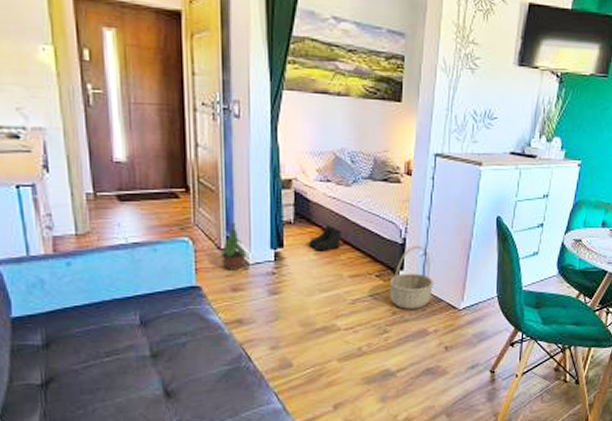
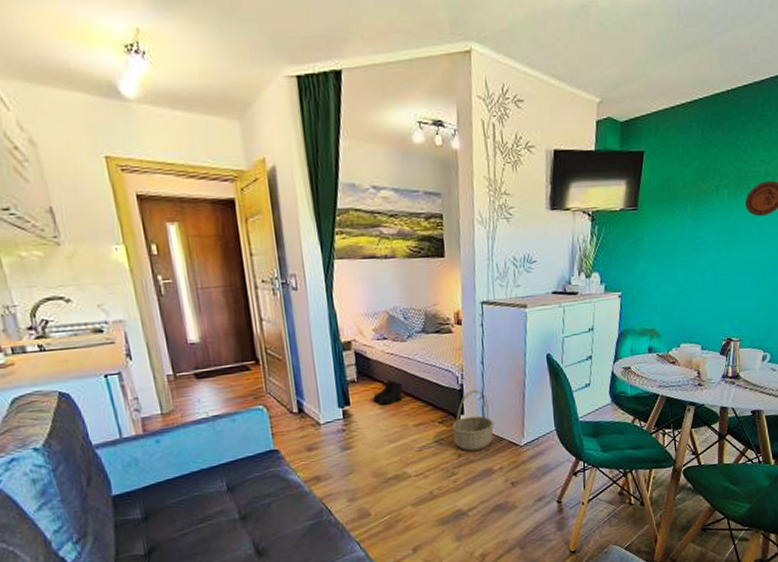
potted plant: present [218,222,246,270] -> none [291,386,317,432]

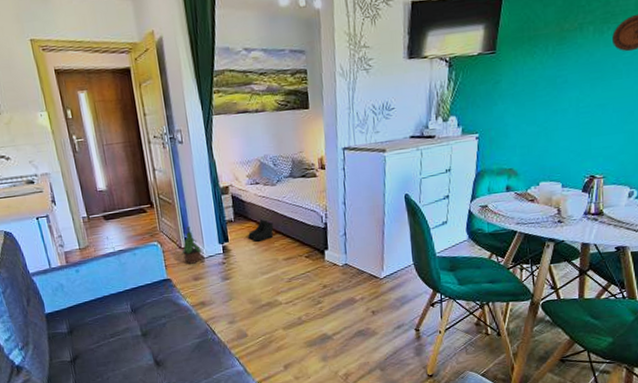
potted plant: none [291,386,317,432] -> present [181,226,202,264]
basket: present [452,389,495,451] -> none [317,227,356,282]

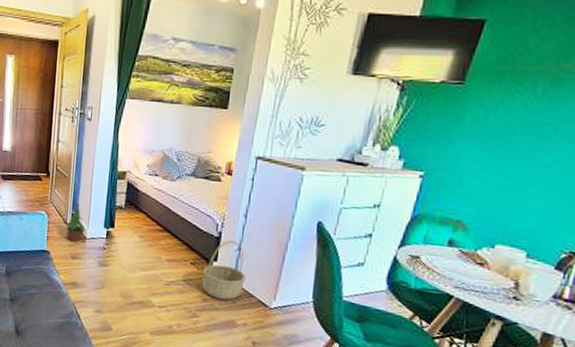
boots: present [247,218,274,242] -> none [134,212,164,236]
basket: none [317,227,356,282] -> present [202,240,247,300]

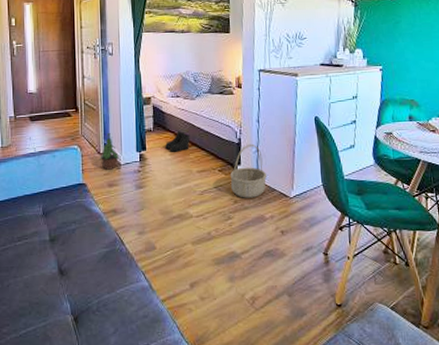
boots: none [134,212,164,236] -> present [164,130,190,152]

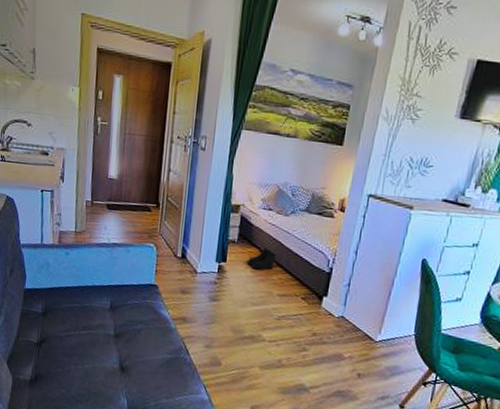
potted plant: present [98,132,119,170] -> none [174,235,196,276]
basket: present [230,143,267,198] -> none [312,275,355,334]

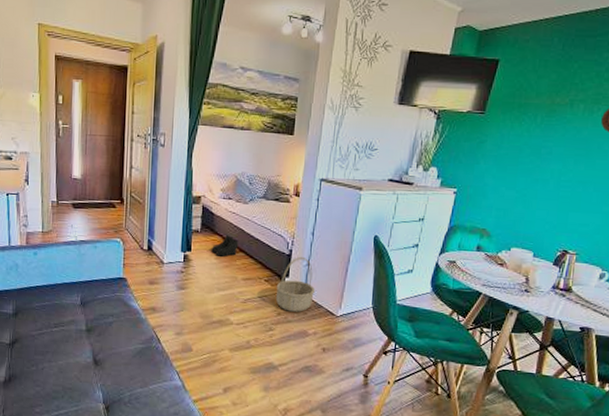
basket: none [312,275,355,334] -> present [276,256,316,312]

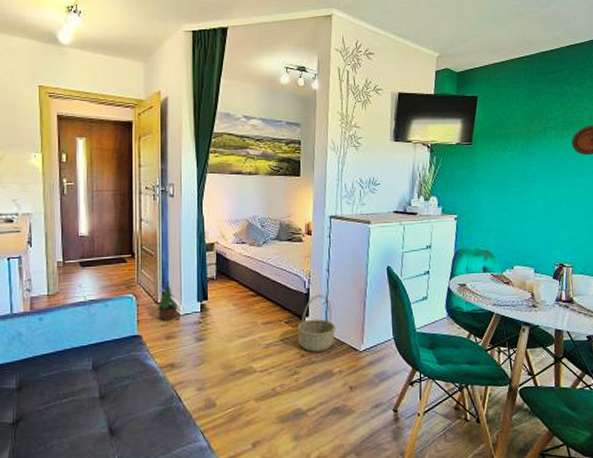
potted plant: none [141,228,162,267] -> present [156,280,178,321]
boots: present [210,234,239,257] -> none [227,279,256,302]

